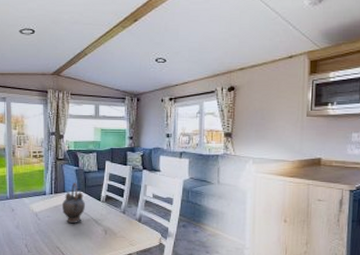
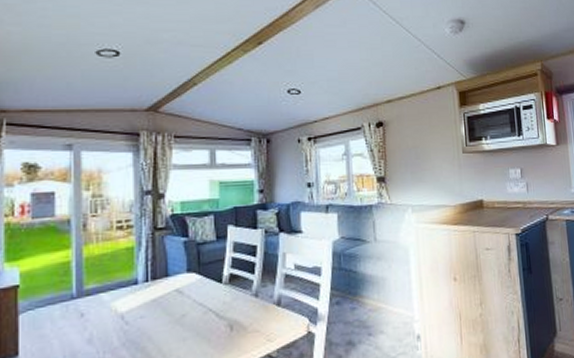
teapot: present [62,183,85,223] -> none [164,260,199,322]

